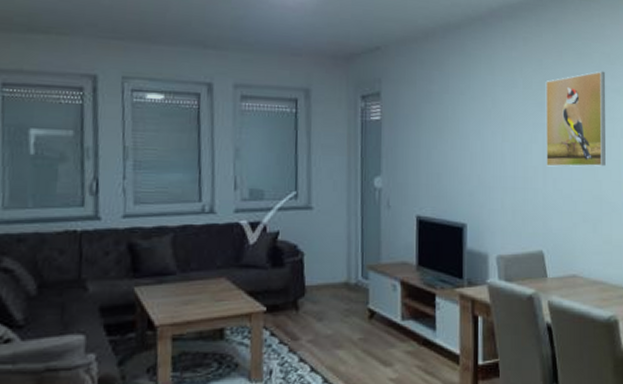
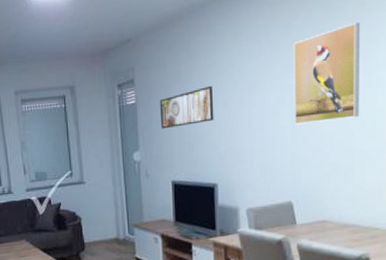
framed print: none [407,112,466,154] -> present [159,85,214,129]

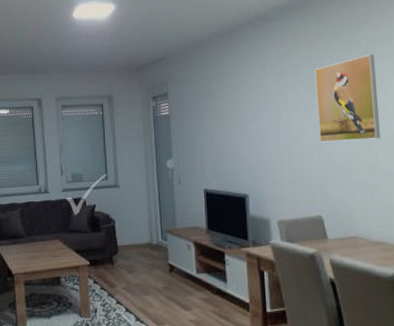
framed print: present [159,85,214,129] -> none [191,102,244,140]

